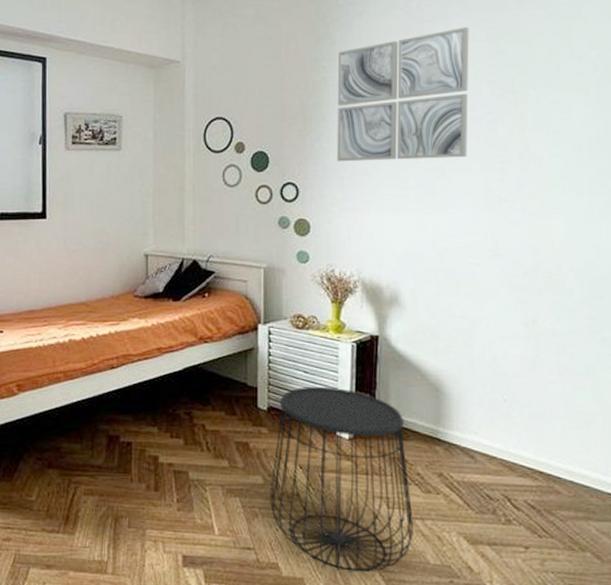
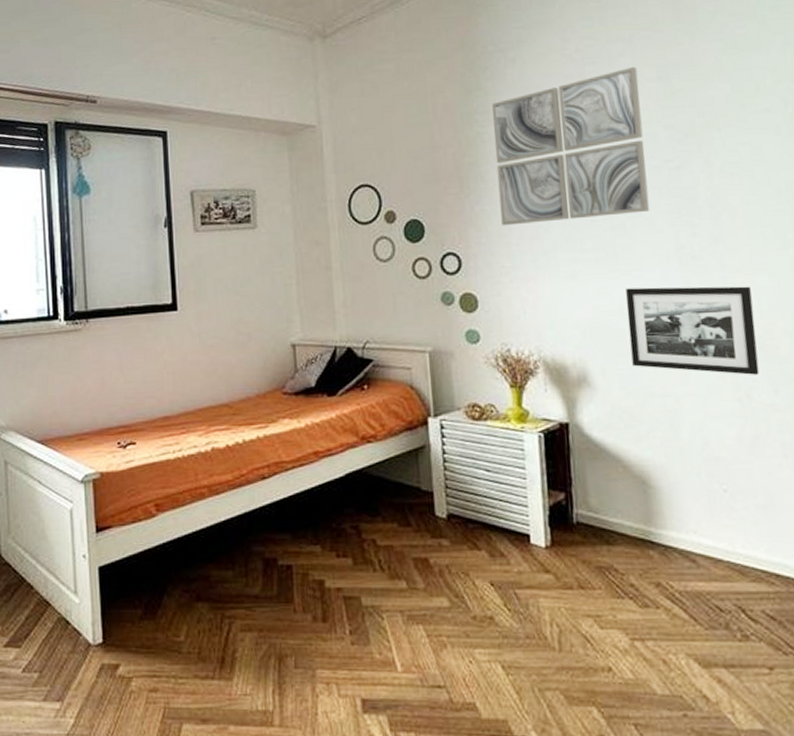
side table: present [270,386,413,572] -> none [458,486,634,708]
picture frame: none [438,223,547,304] -> present [626,286,760,375]

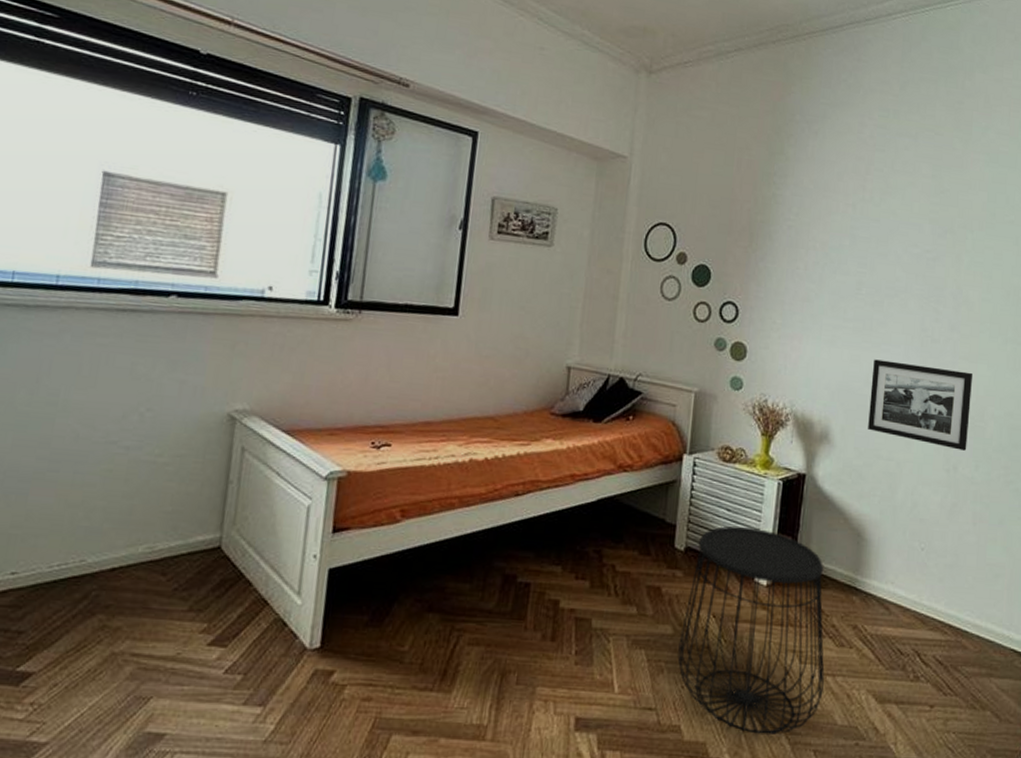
side table: none [458,486,634,708] -> present [677,526,825,735]
wall art: present [492,67,650,226] -> none [780,161,917,294]

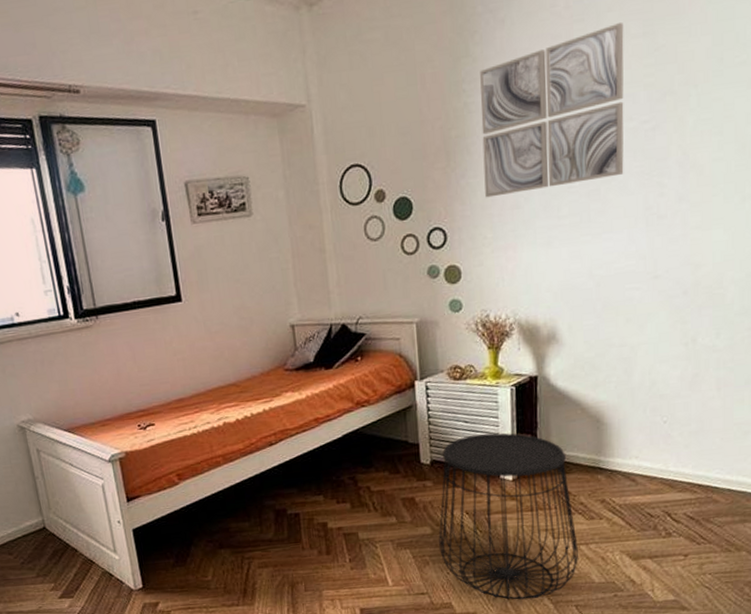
wall art: none [780,161,917,294] -> present [480,23,624,198]
picture frame: present [868,359,972,451] -> none [595,241,707,323]

